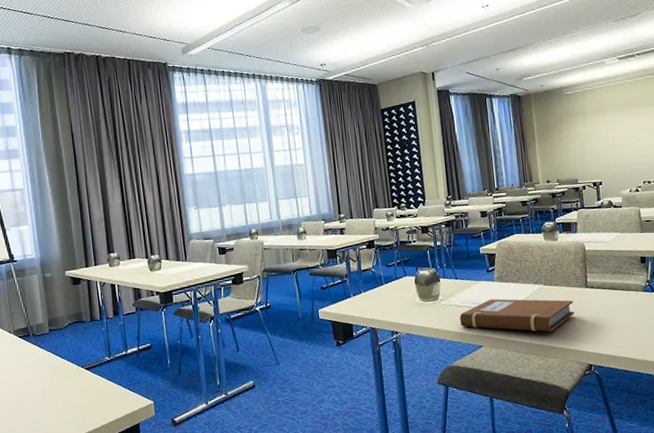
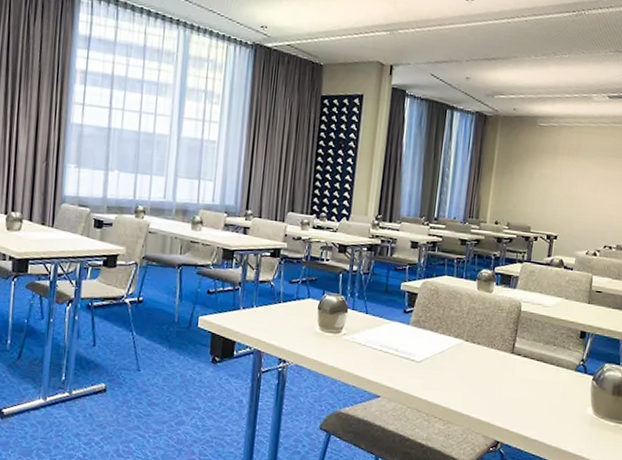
notebook: present [460,299,575,332] -> none [360,344,494,396]

